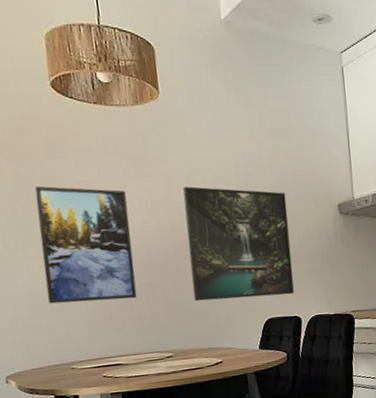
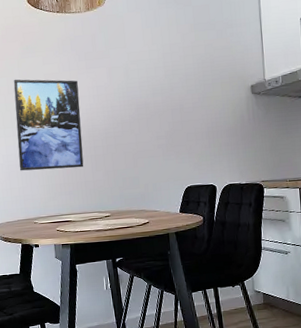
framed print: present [183,186,294,301] -> none [121,75,211,171]

